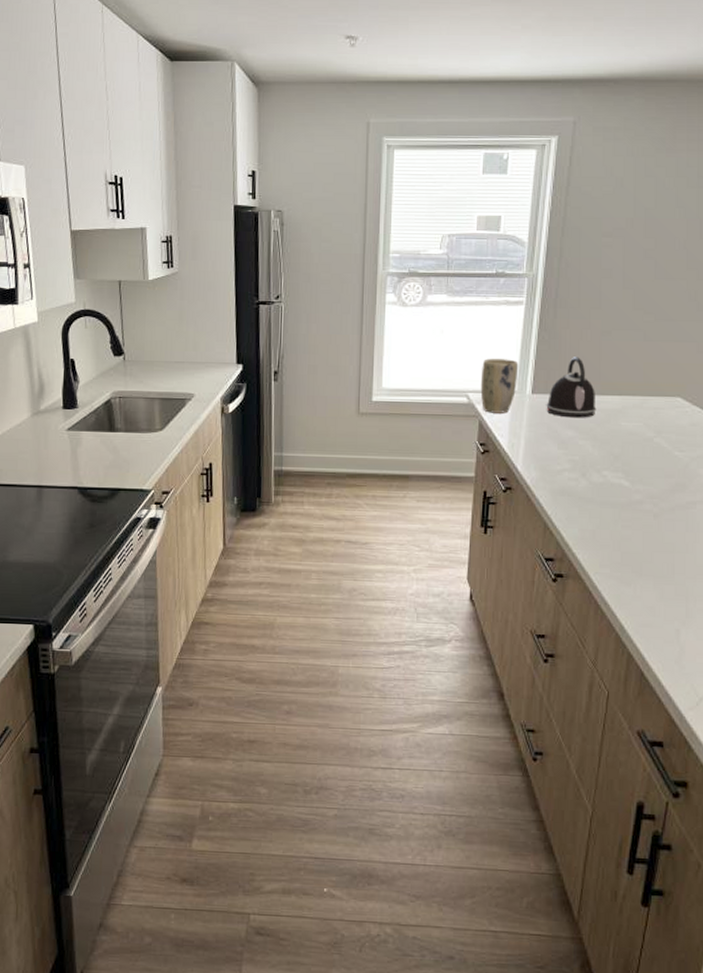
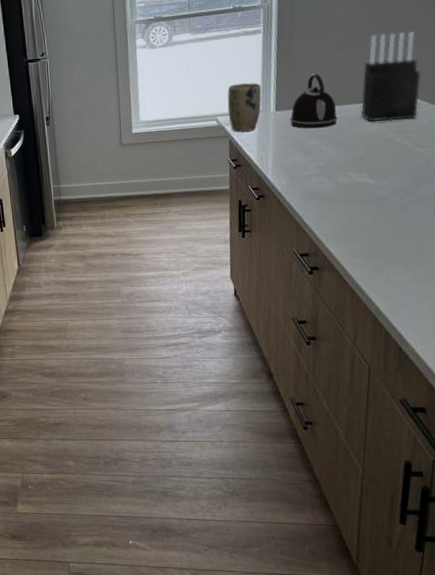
knife block: none [620,322,685,419] -> present [360,32,421,122]

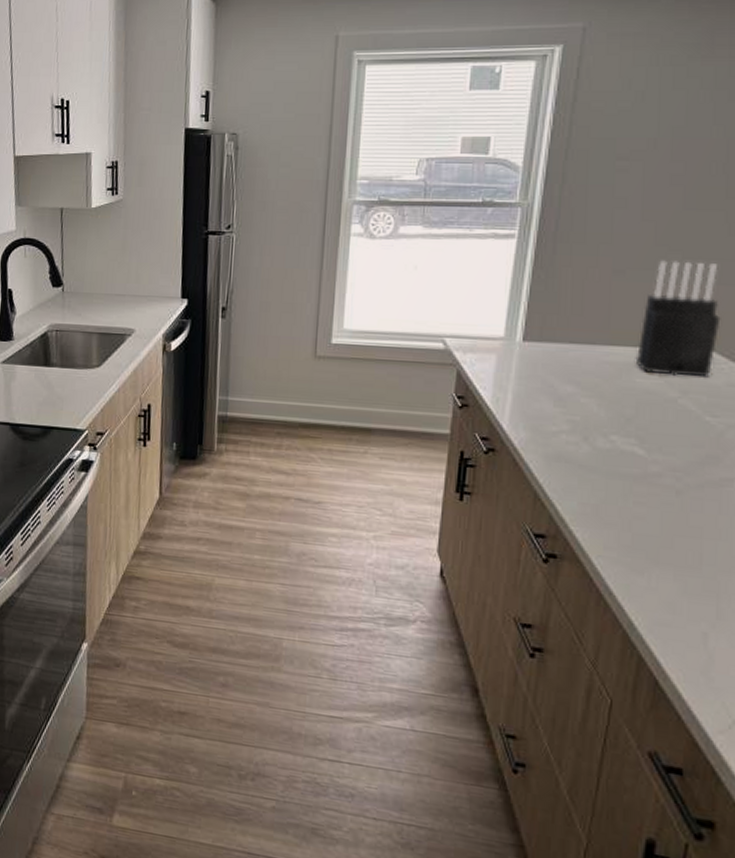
plant pot: present [227,83,262,132] -> none [459,299,508,363]
kettle: present [290,73,338,129] -> none [540,299,604,372]

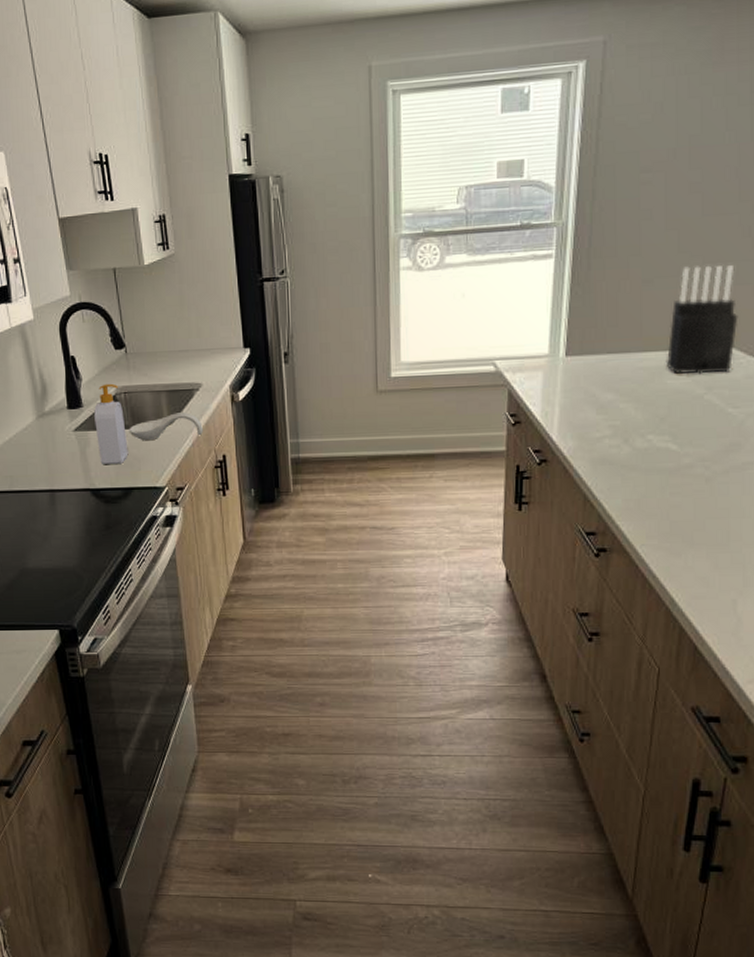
soap bottle: none [22,319,53,401] -> present [94,383,129,464]
spoon rest: none [56,356,131,381] -> present [129,412,203,441]

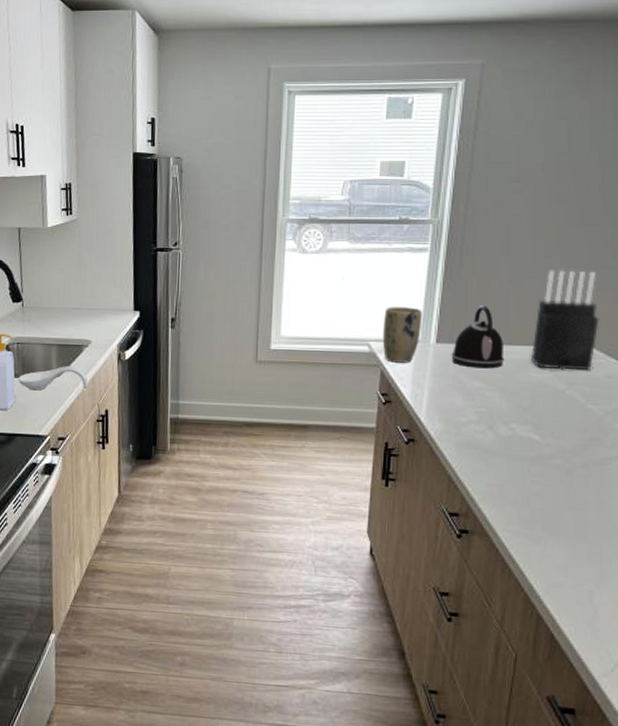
plant pot: none [508,320,550,381] -> present [382,307,423,363]
kettle: none [582,311,639,380] -> present [451,305,505,369]

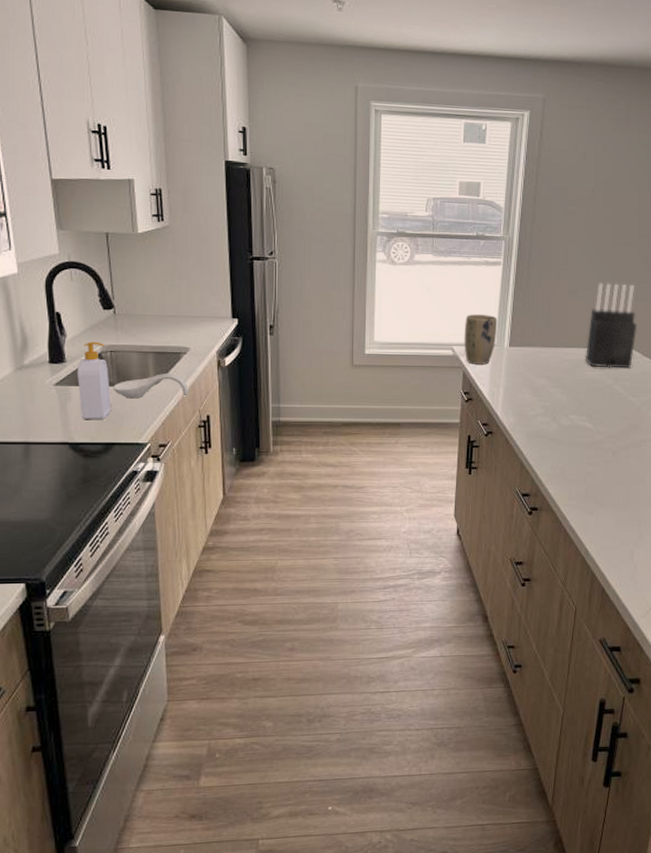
kettle: present [451,305,505,369] -> none [522,313,565,368]

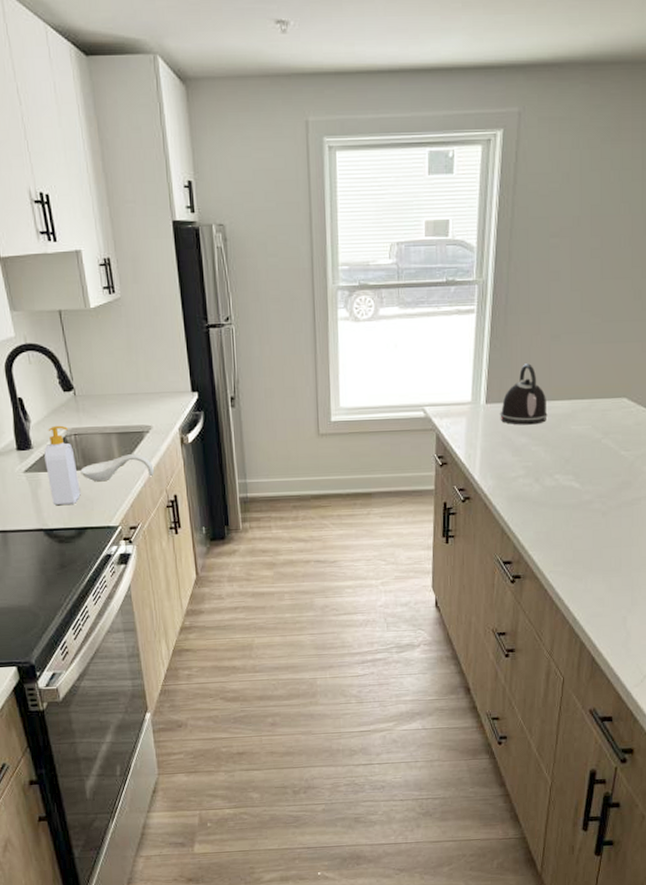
plant pot: present [464,314,498,365] -> none [436,370,472,426]
kettle: none [522,313,565,368] -> present [500,363,548,425]
knife block: present [585,283,637,369] -> none [570,324,630,421]

